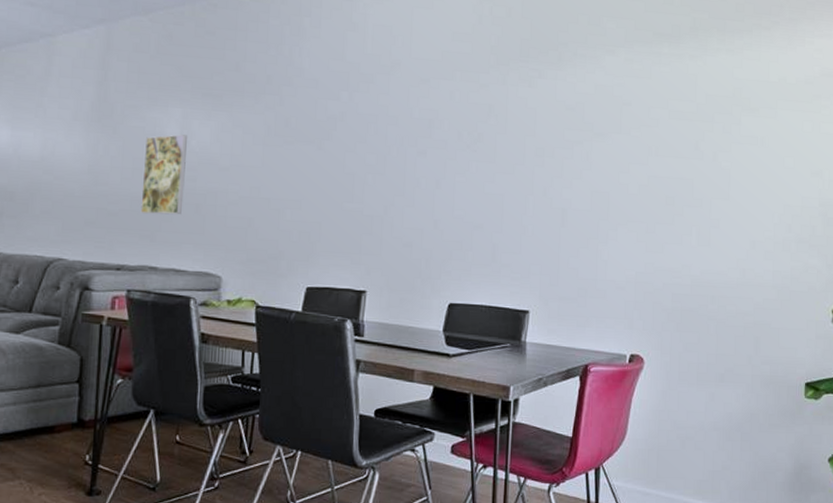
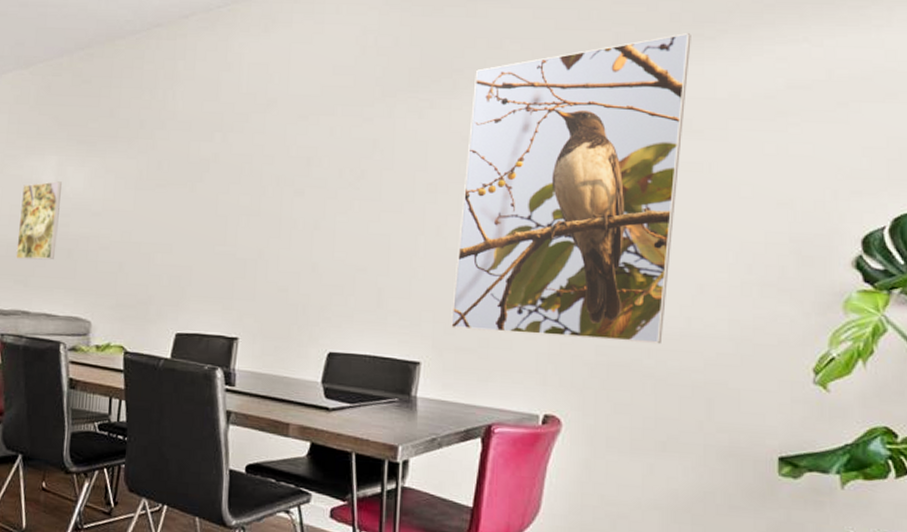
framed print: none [555,22,752,292] -> present [451,32,691,345]

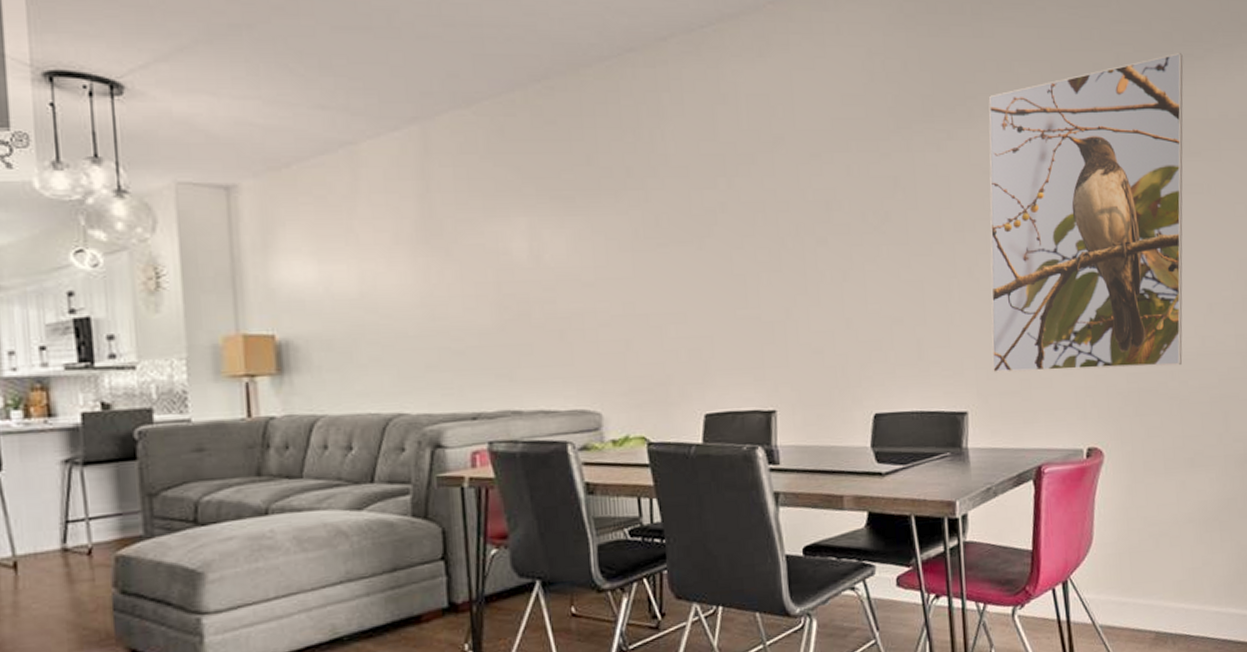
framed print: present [16,181,62,260] -> none [488,248,543,348]

